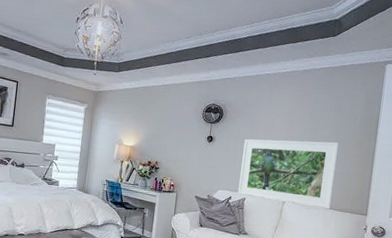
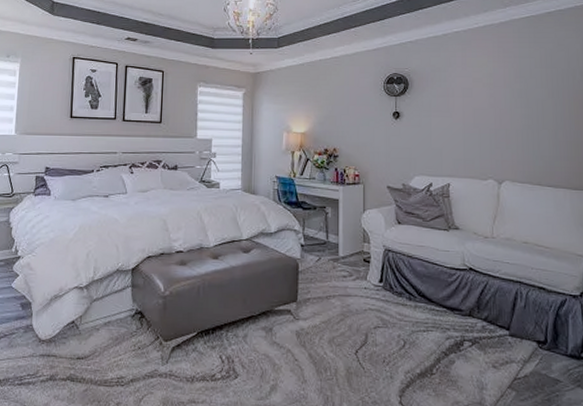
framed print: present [237,138,340,210] -> none [439,104,562,189]

